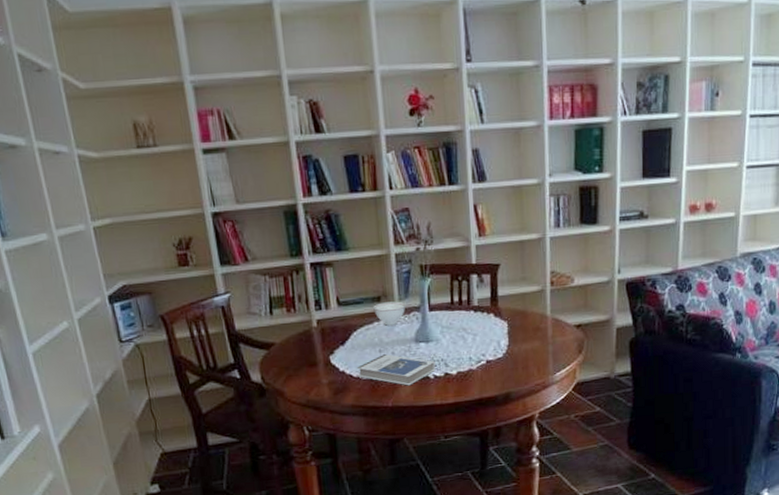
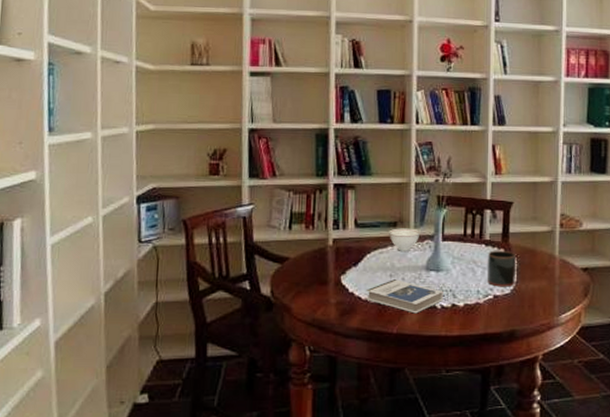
mug: none [477,314,508,352] -> present [487,250,517,287]

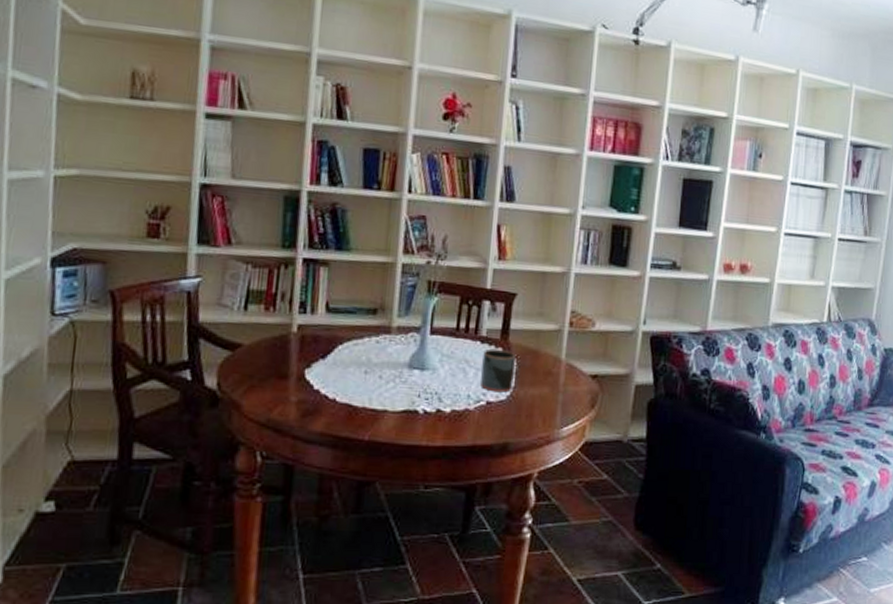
hardback book: present [365,280,444,314] -> none [334,377,428,419]
bowl: present [389,228,421,251] -> none [366,316,405,345]

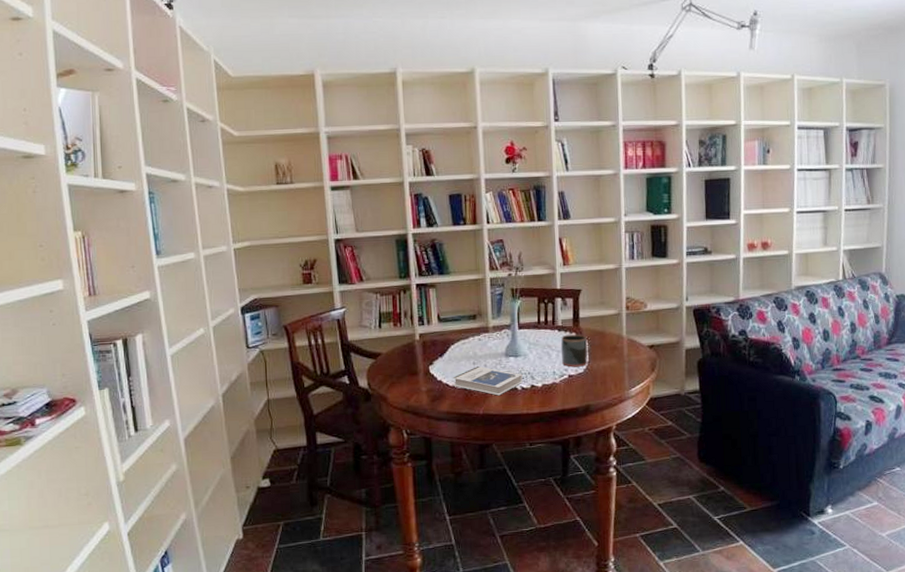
hardback book: none [334,377,428,419] -> present [452,366,523,396]

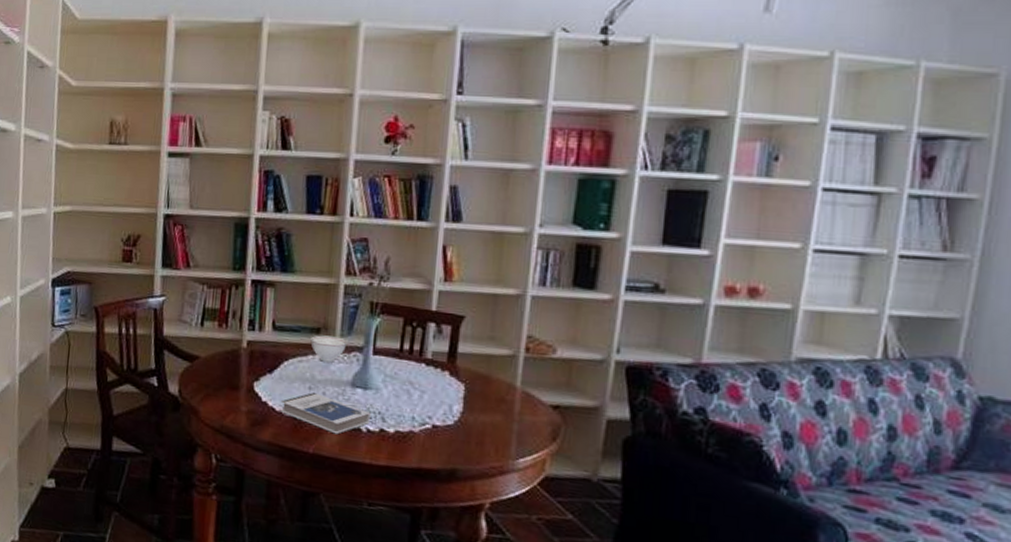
bowl: none [469,319,498,341] -> present [310,335,348,363]
mug: present [560,334,588,367] -> none [425,371,465,417]

